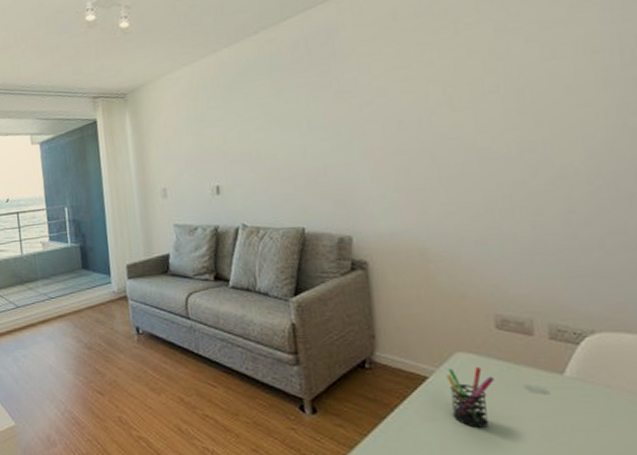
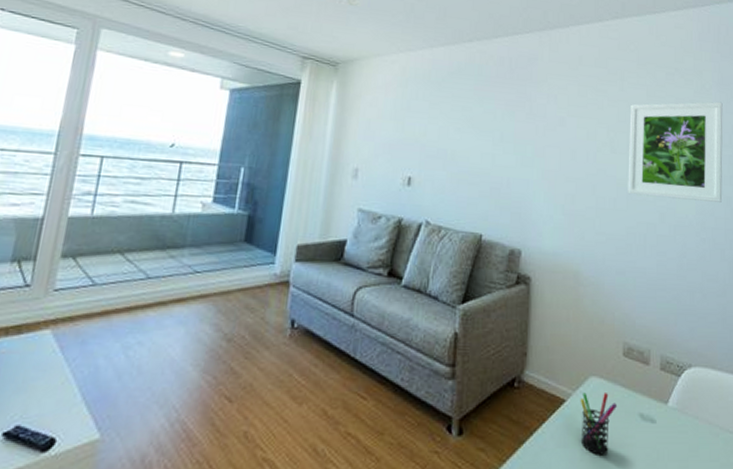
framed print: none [472,10,626,154] -> present [628,101,723,202]

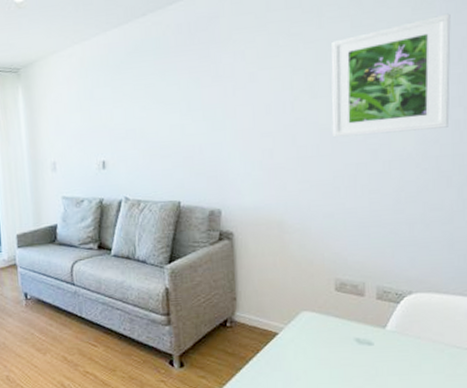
pen holder: present [580,392,617,455] -> none [292,324,331,375]

